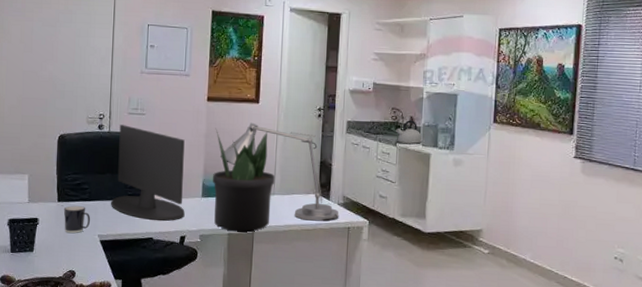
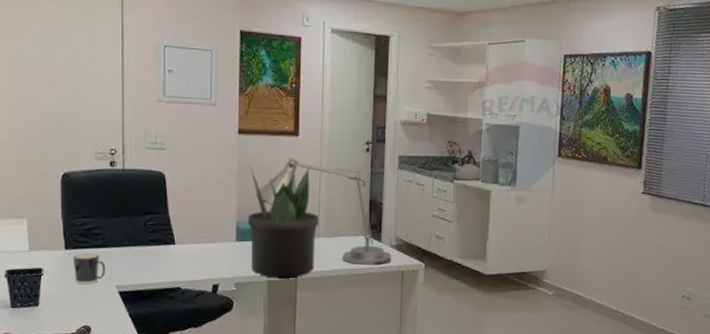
monitor: present [111,125,185,221] -> none [129,161,217,268]

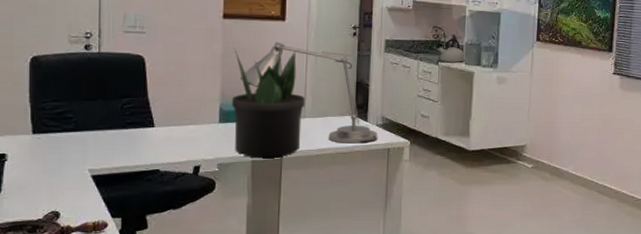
mug: present [72,253,106,285] -> none [41,138,78,170]

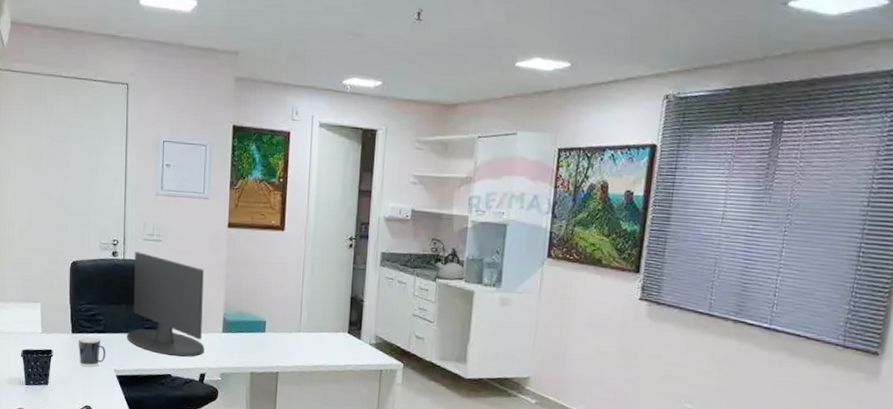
mug: none [41,138,78,170] -> present [78,338,106,367]
monitor: none [104,44,199,150] -> present [127,252,205,357]
planter: present [232,48,306,159] -> none [234,258,302,371]
desk lamp: present [239,41,377,144] -> none [241,252,370,363]

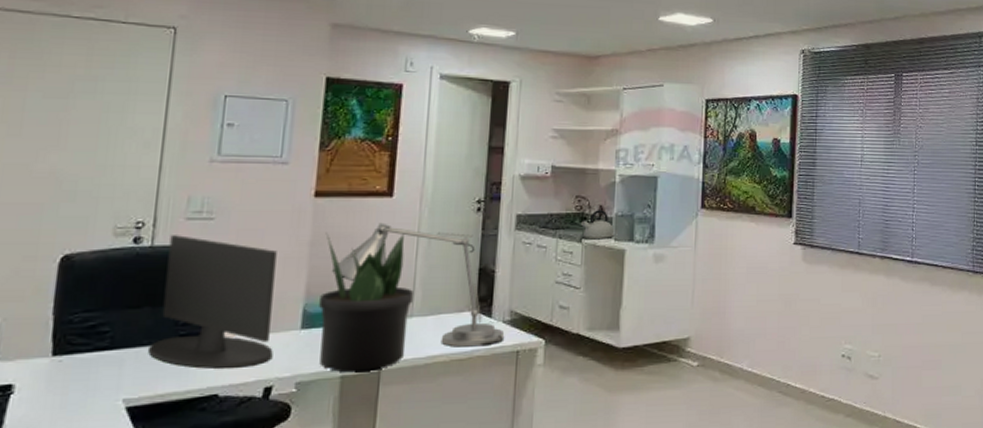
mug: present [78,338,106,367] -> none [61,359,112,402]
planter: none [234,258,302,371] -> present [319,233,415,373]
desk lamp: none [241,252,370,363] -> present [331,222,504,347]

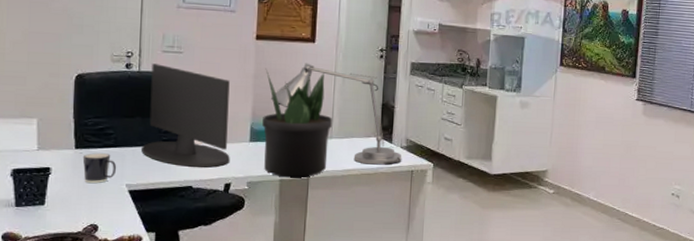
mug: none [61,359,112,402] -> present [82,153,117,184]
kettle: present [581,210,615,240] -> none [462,62,489,87]

